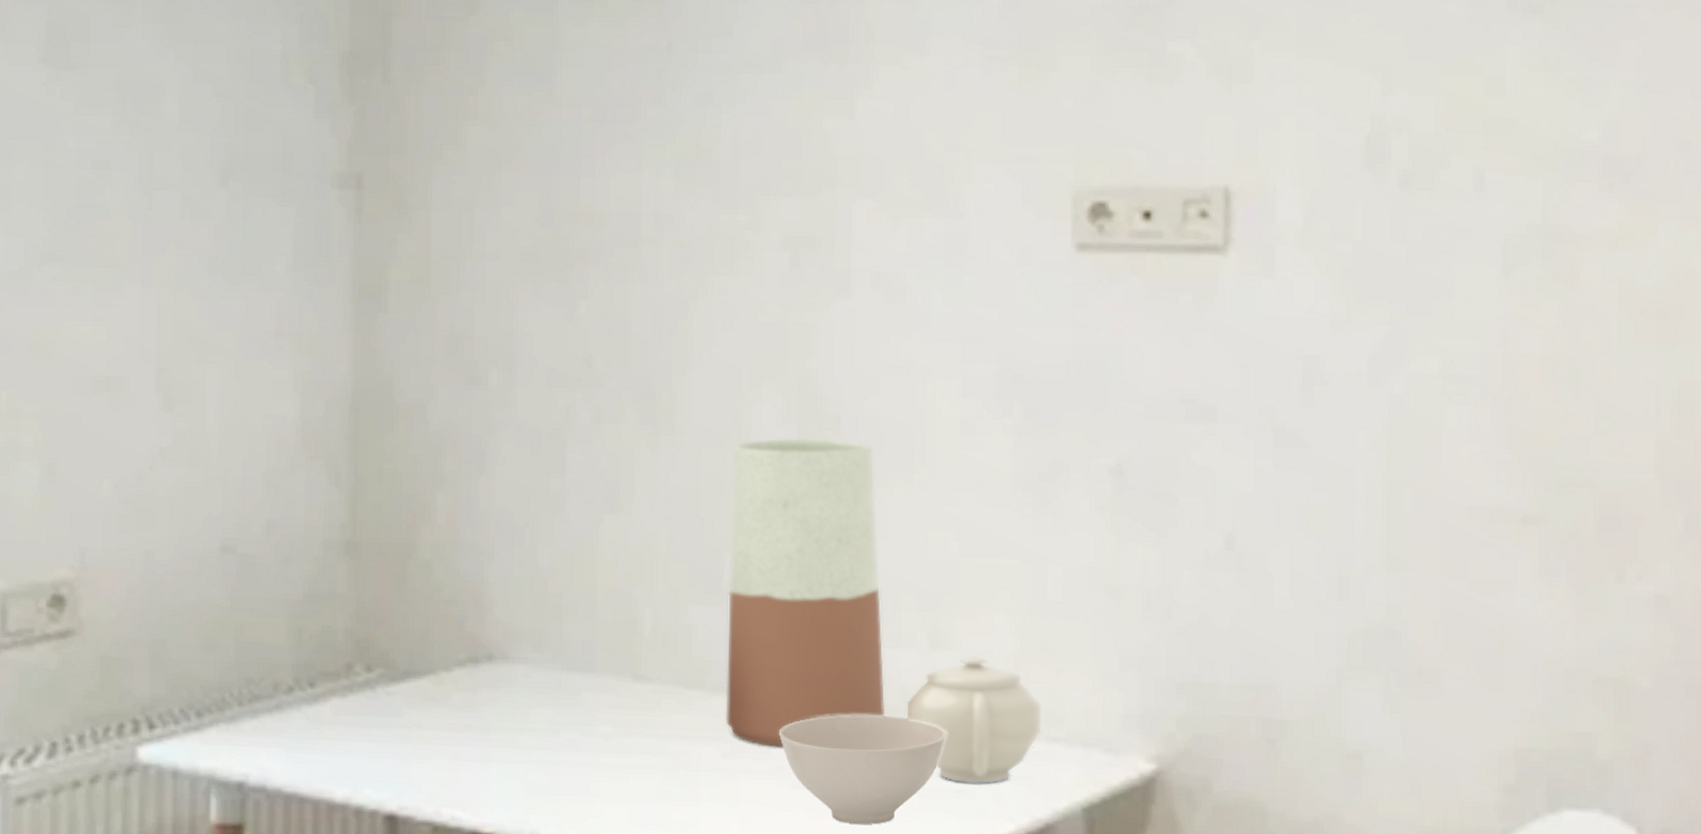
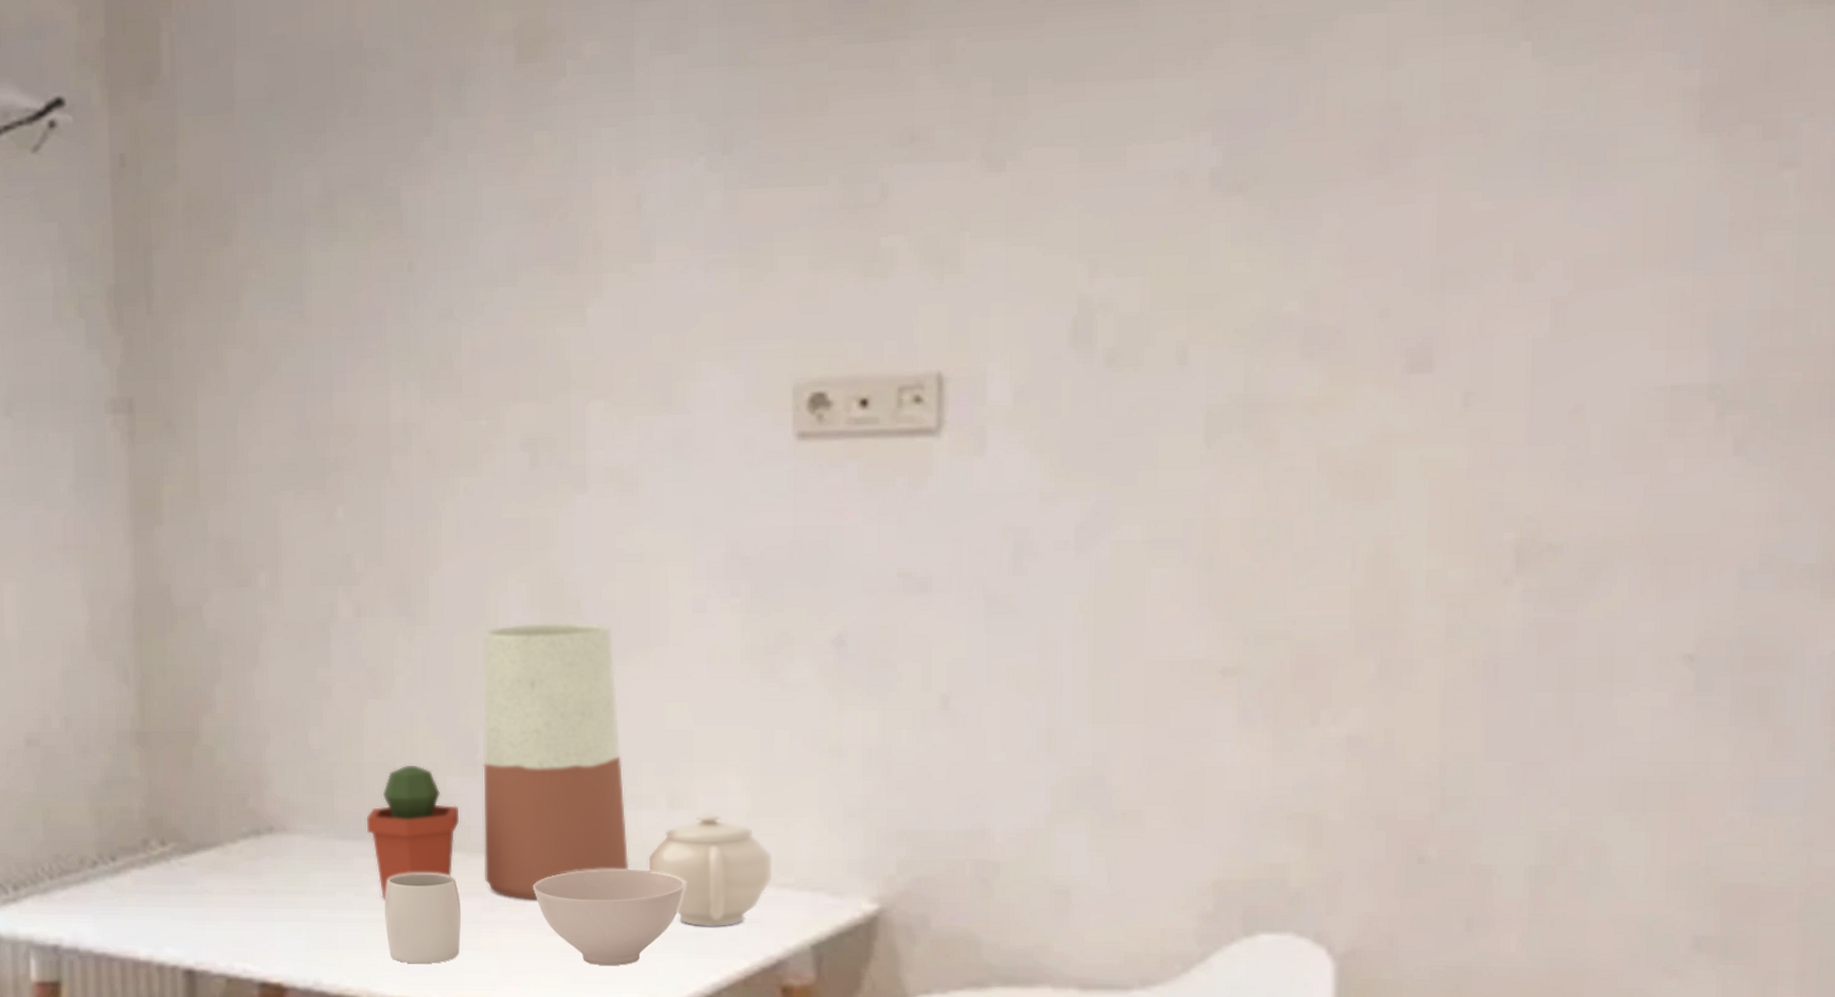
succulent plant: none [598,589,701,740] -> present [367,765,460,899]
mug: none [613,711,699,816] -> present [384,872,462,963]

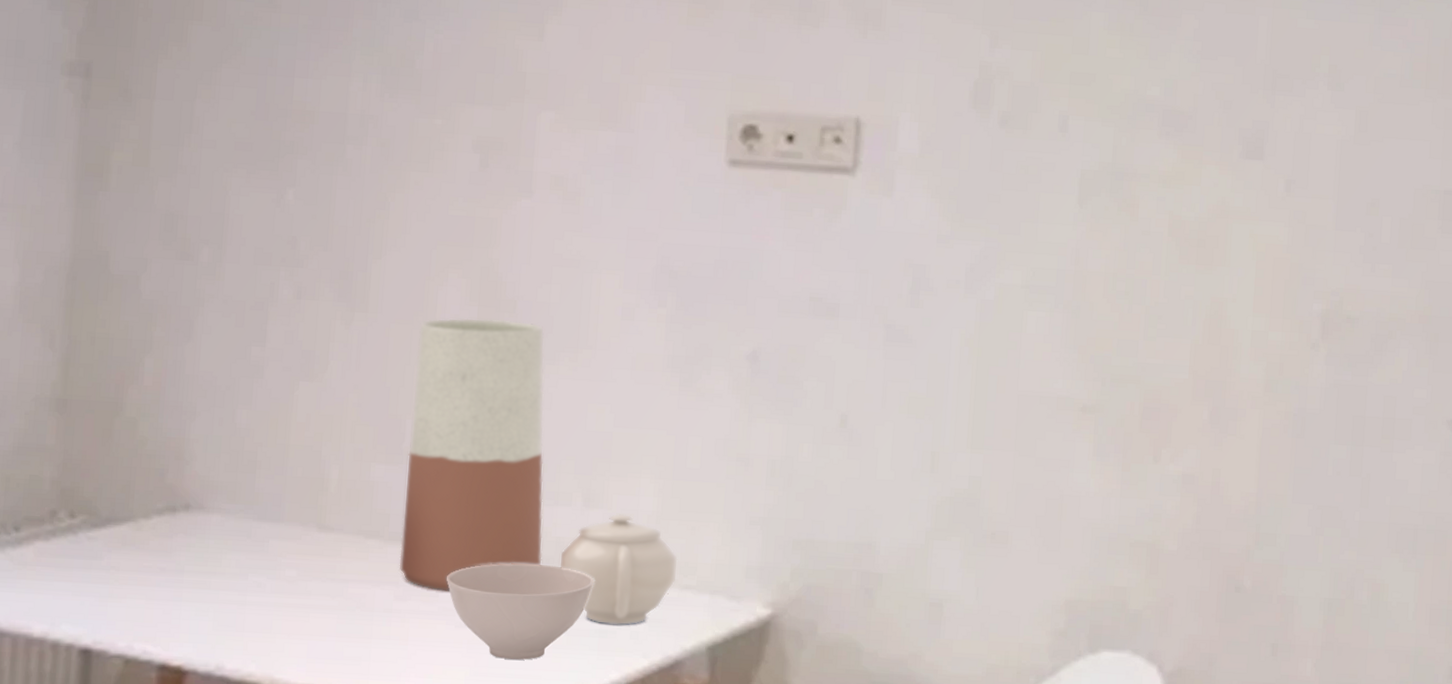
succulent plant: present [367,765,460,899] -> none [286,449,380,583]
mug: present [384,872,462,963] -> none [295,558,374,651]

